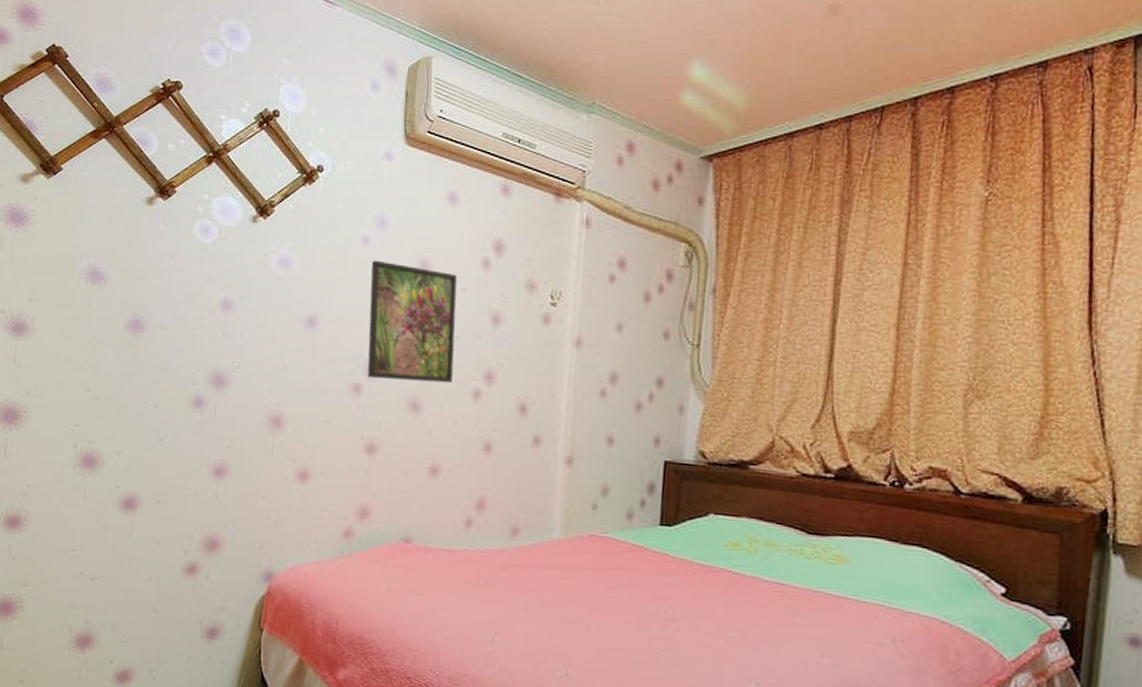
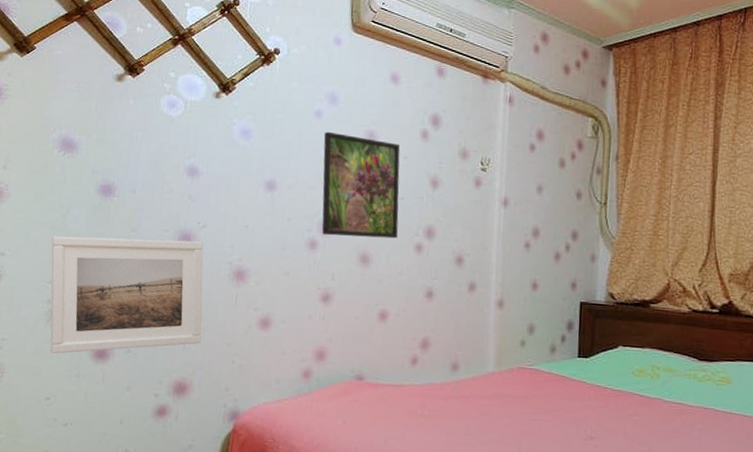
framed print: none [77,375,238,503] -> present [50,236,203,354]

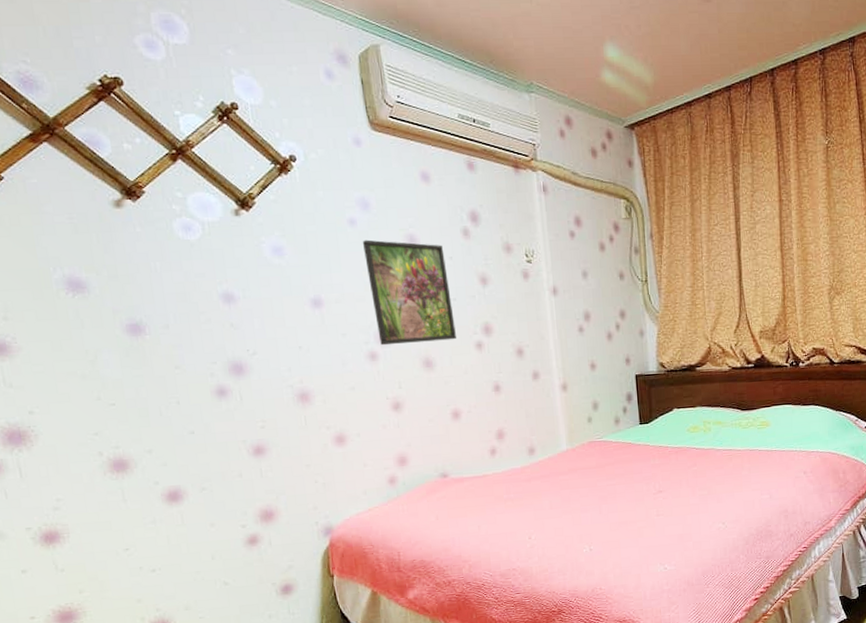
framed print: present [50,236,203,354] -> none [85,369,279,505]

